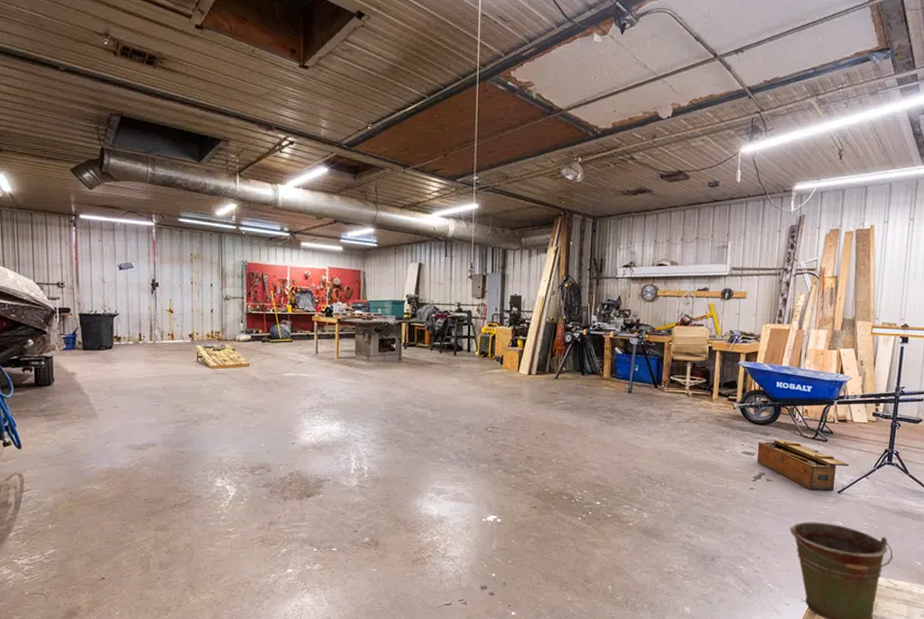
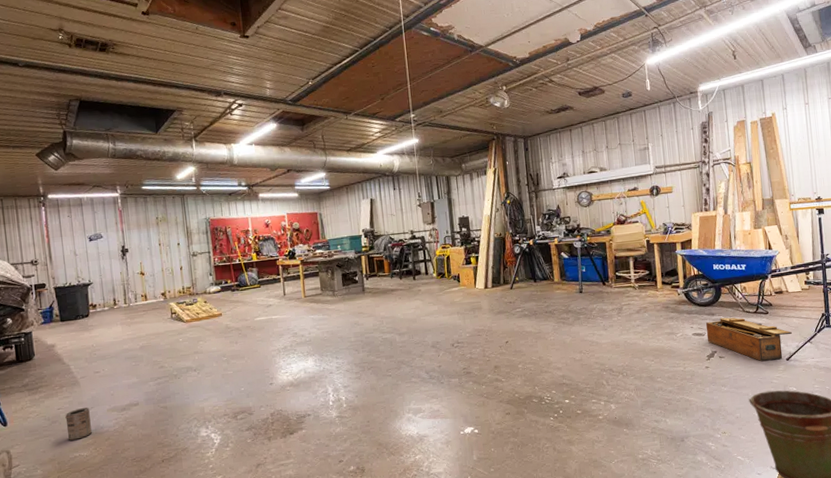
paint can: none [80,441,106,473] -> present [65,407,92,442]

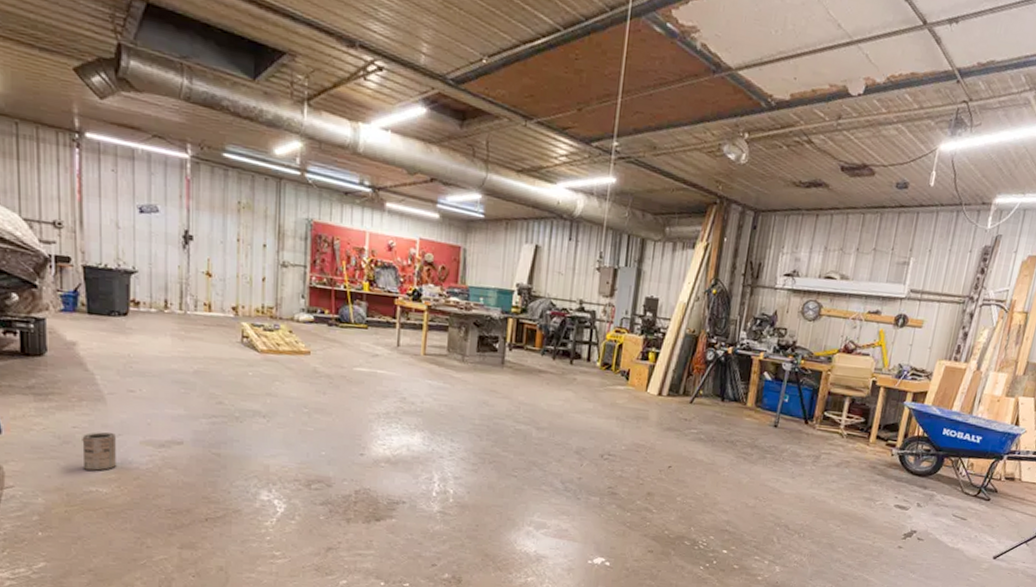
tool box: present [706,317,792,362] -> none [909,494,1010,556]

